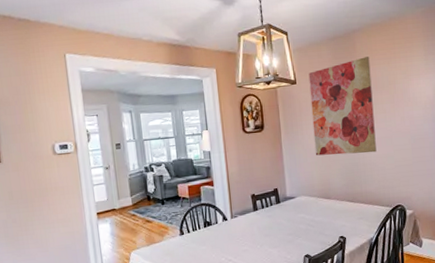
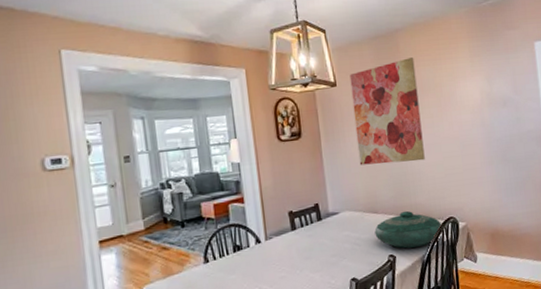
decorative bowl: none [327,197,391,231] -> present [374,210,443,249]

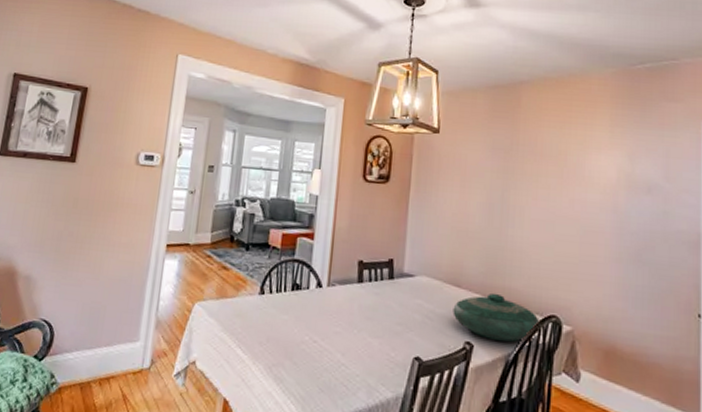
wall art: present [349,57,425,166] -> none [449,115,537,238]

